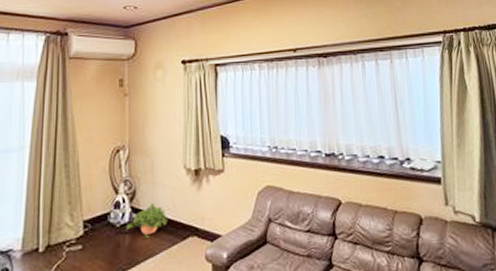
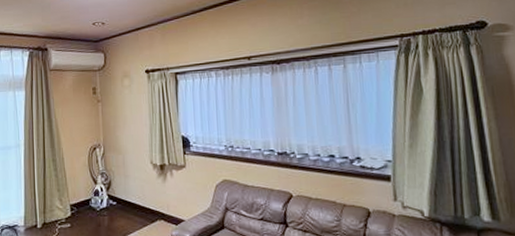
potted plant: present [126,204,167,239] -> none [105,193,138,221]

